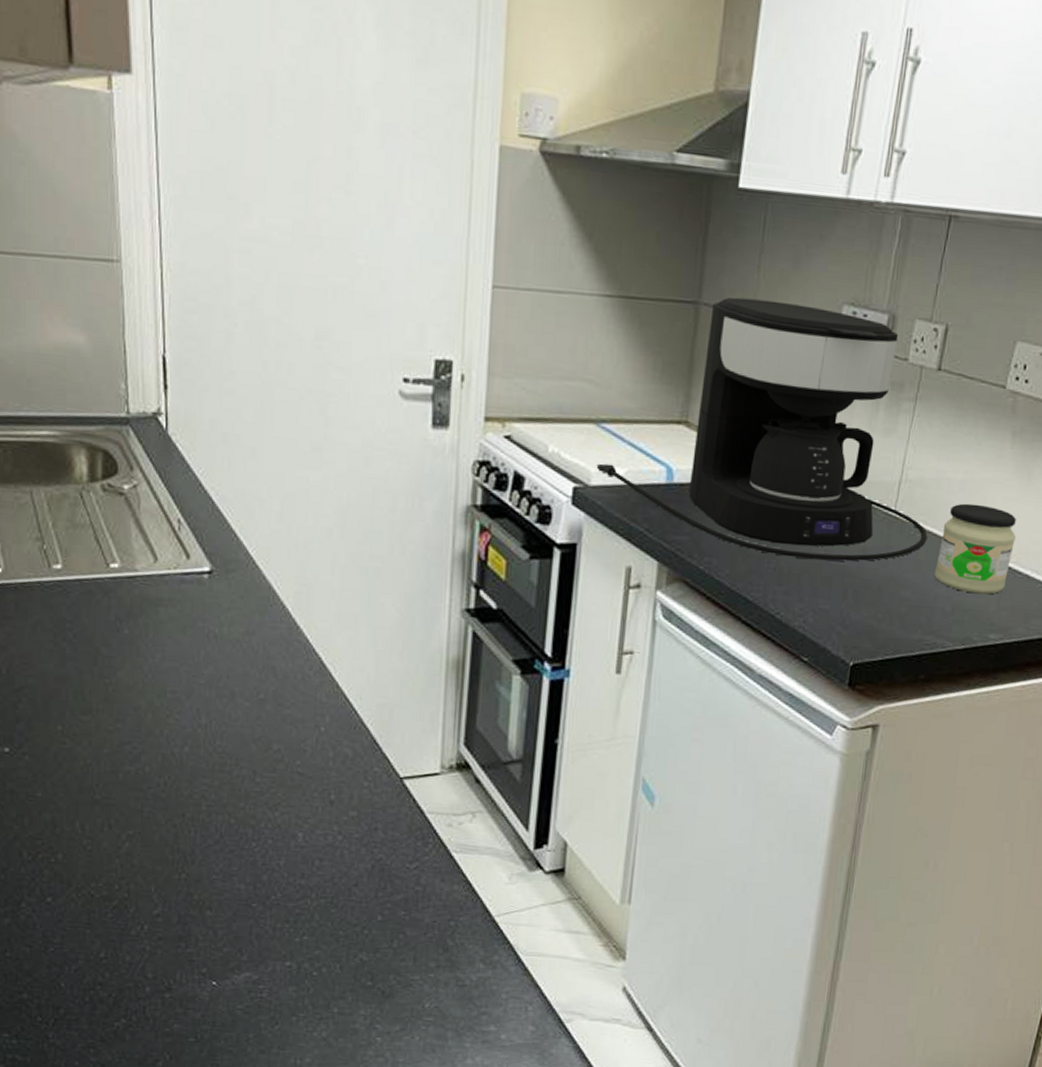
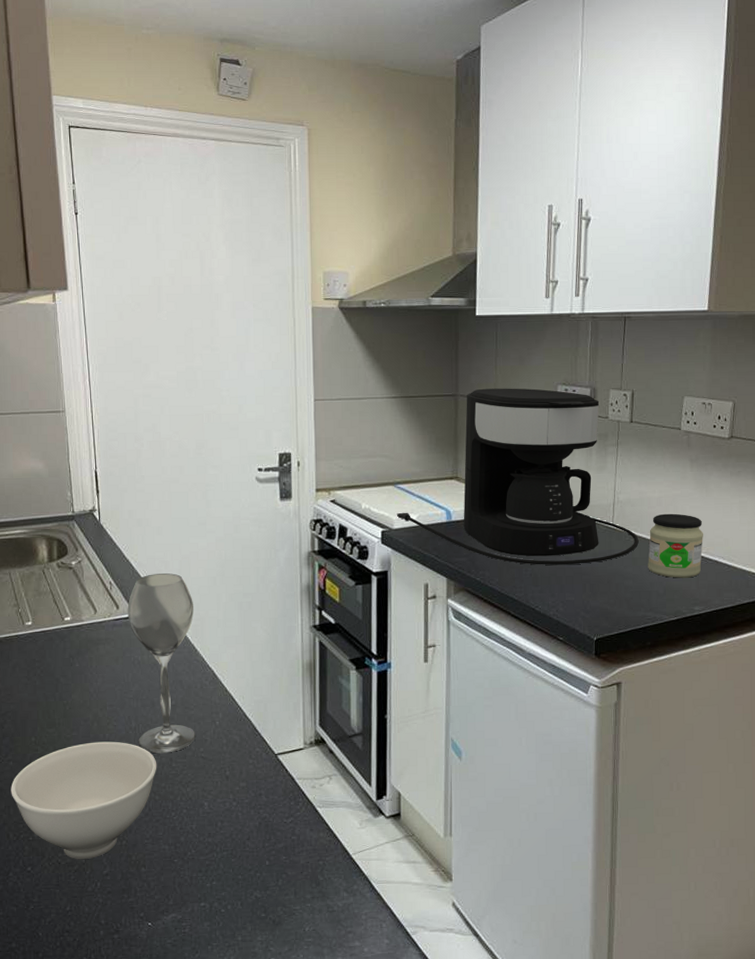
bowl: none [25,739,235,893] -> present [11,741,157,859]
wineglass: none [202,514,299,763] -> present [127,573,196,754]

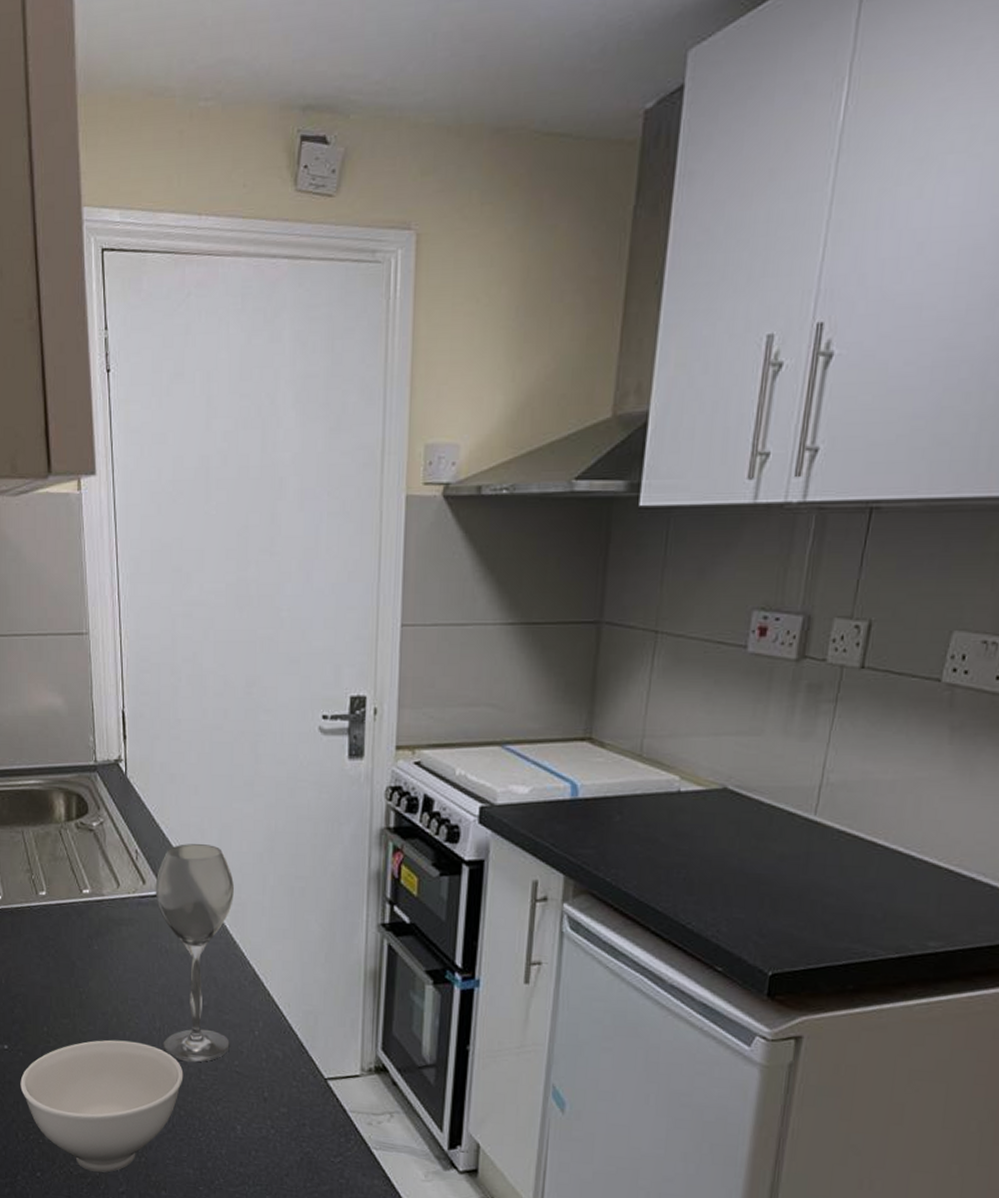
coffee maker: present [396,388,639,566] -> none [501,613,853,869]
jar: present [648,513,703,578] -> none [862,804,958,900]

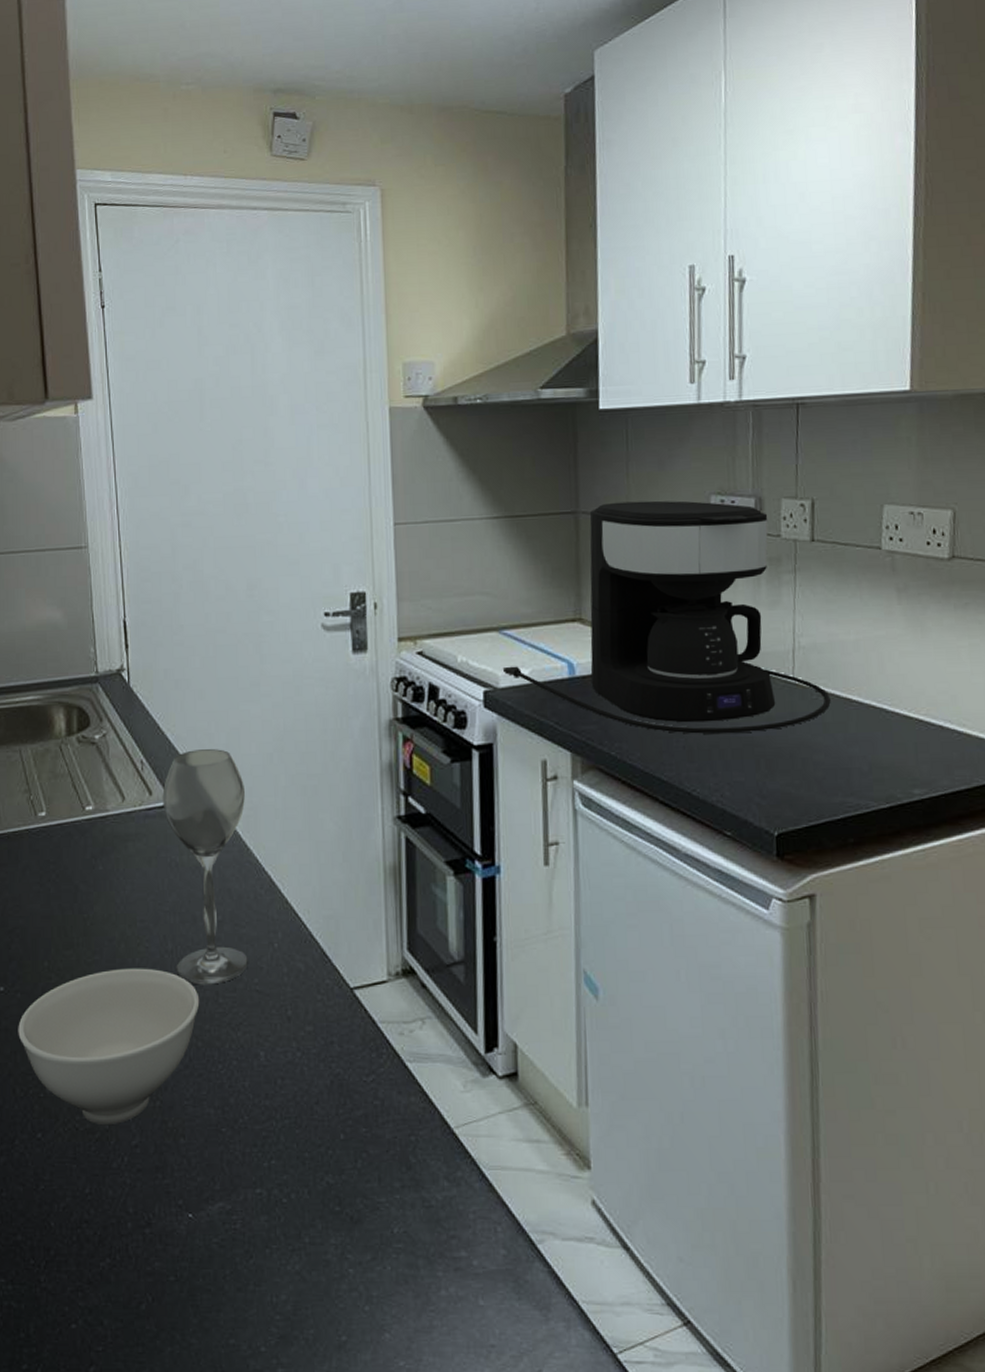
coffee maker: none [501,613,853,869] -> present [502,500,831,735]

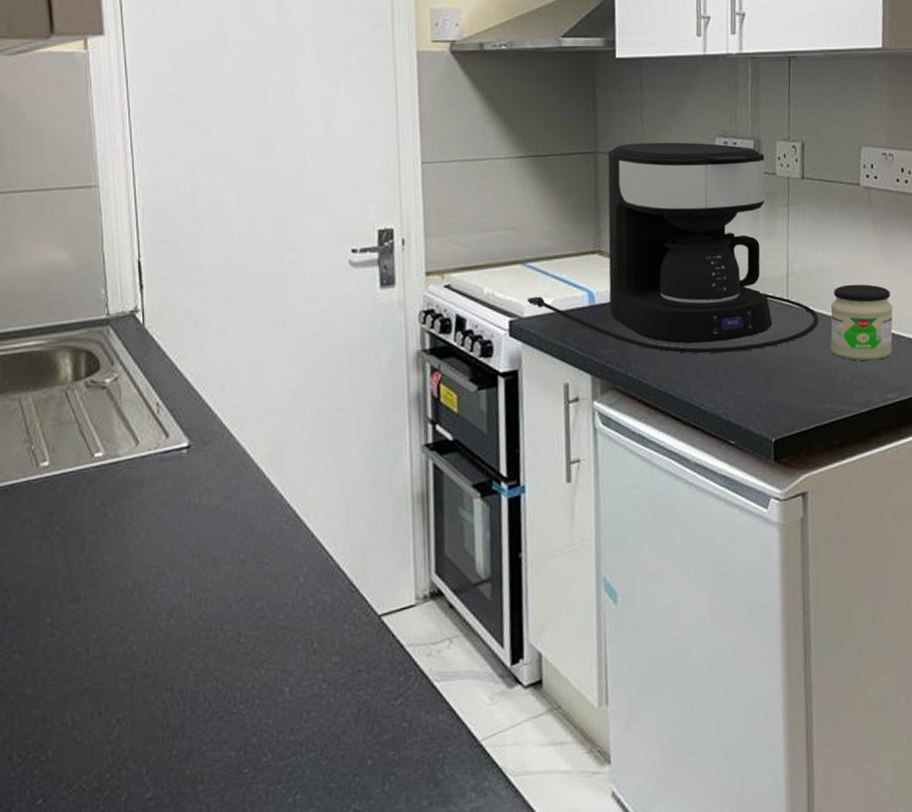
bowl: present [18,968,200,1124] -> none [15,614,220,782]
wineglass: present [162,749,248,985] -> none [180,387,272,627]
jar: none [844,662,921,750] -> present [830,284,893,361]

